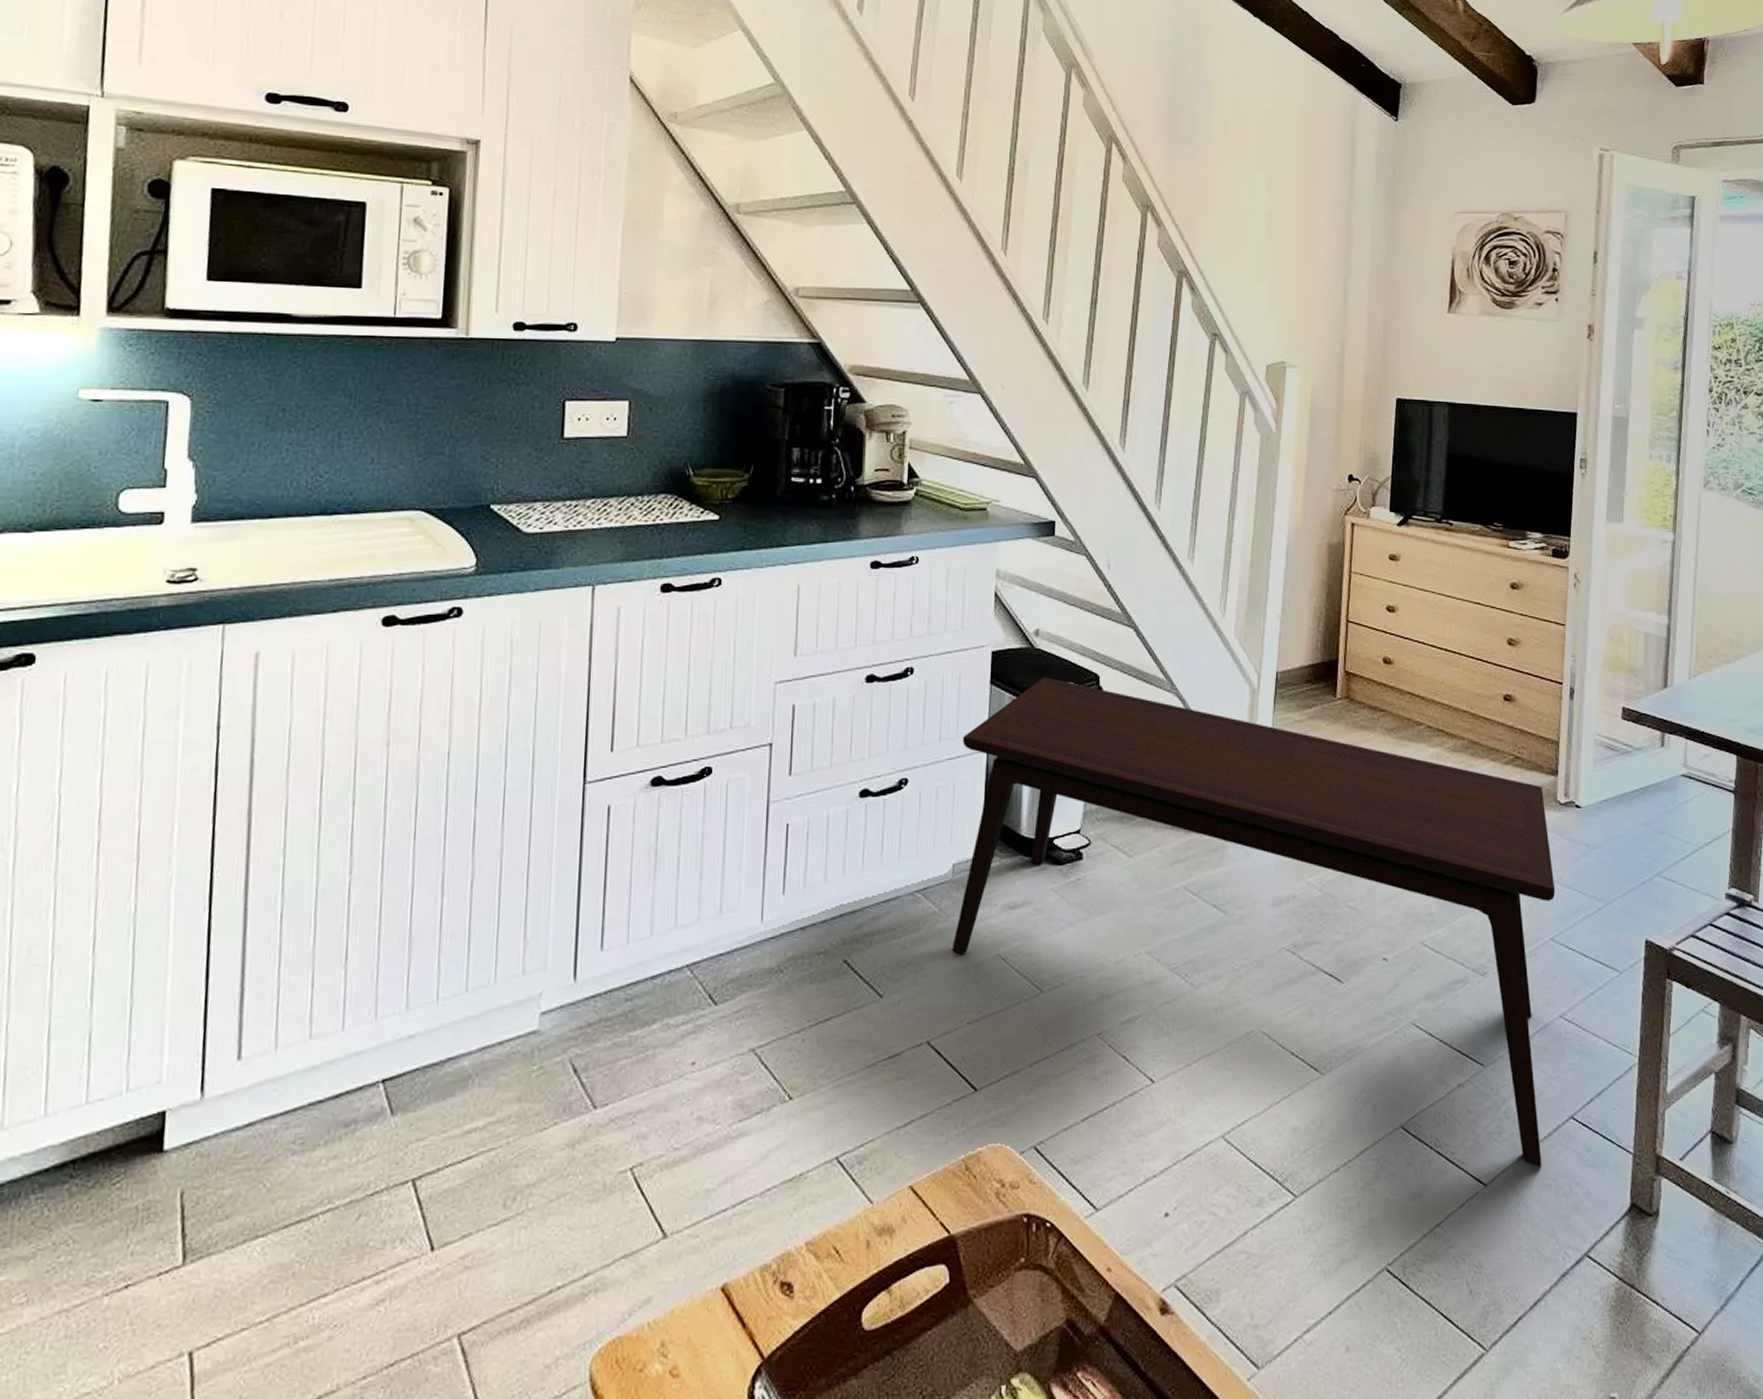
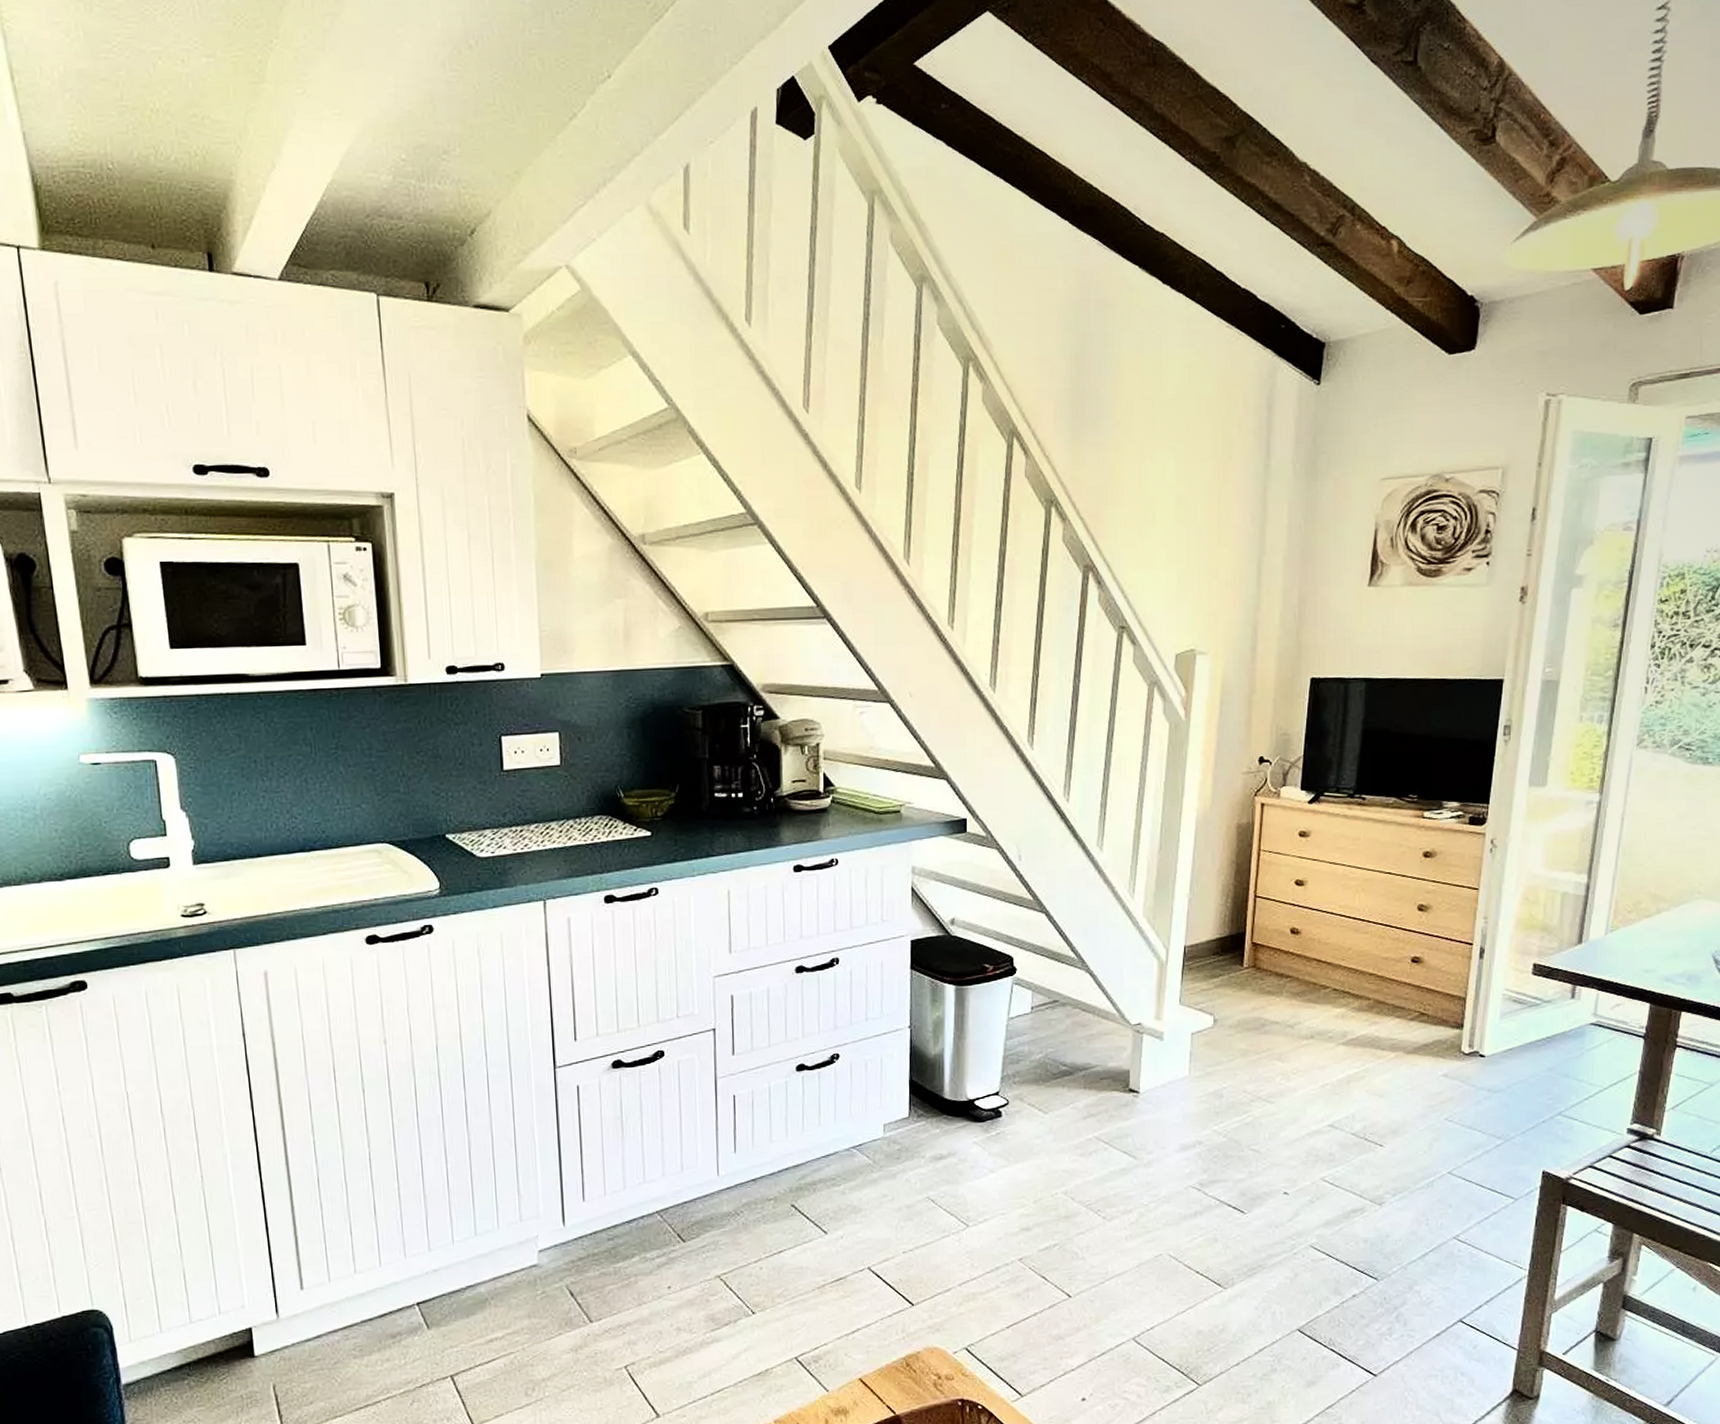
coffee table: present [951,677,1556,1167] -> none [885,961,1455,1361]

